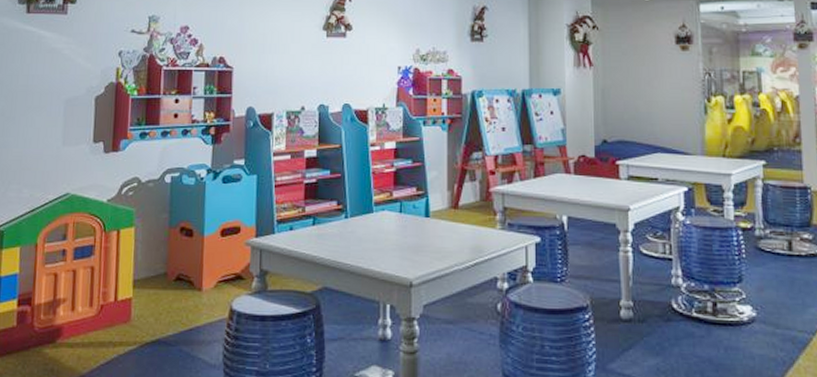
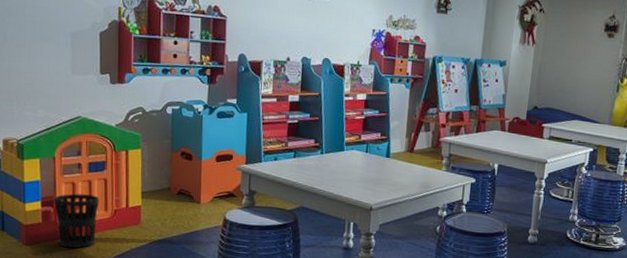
wastebasket: none [31,287,84,358] -> present [54,193,99,248]

